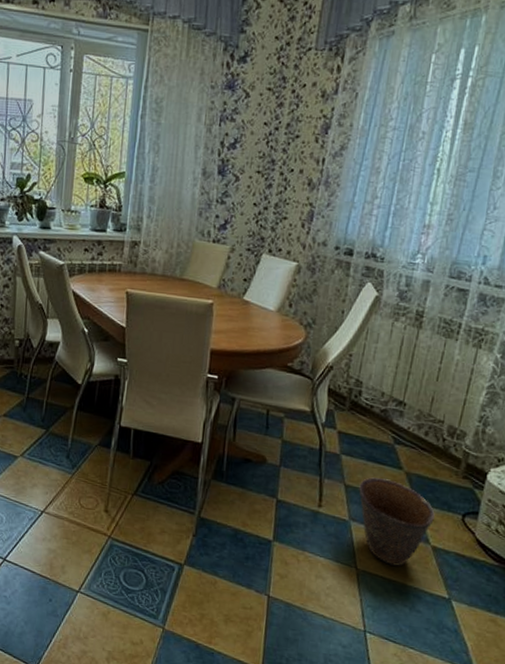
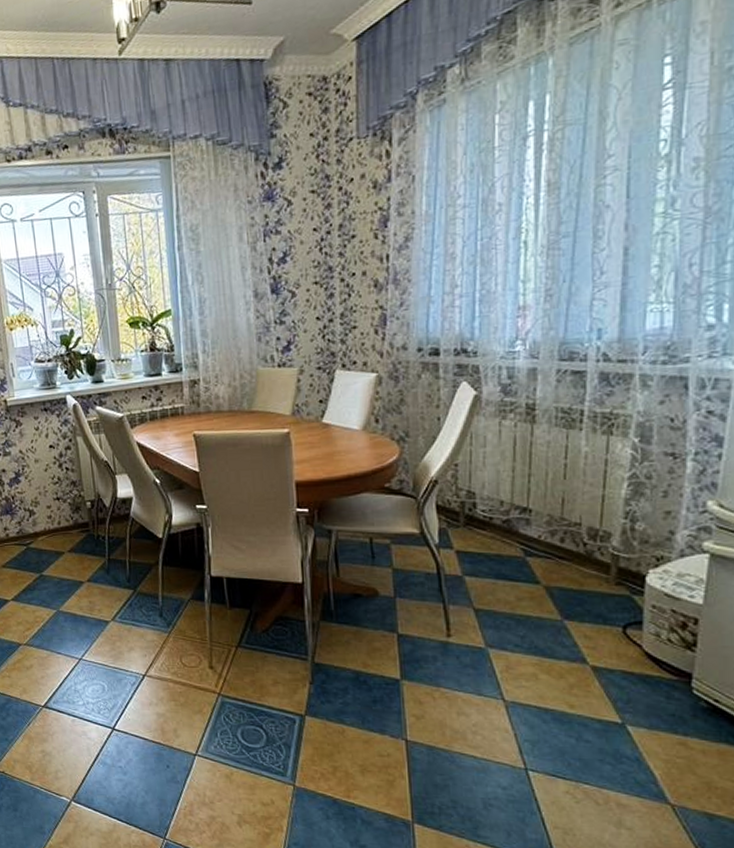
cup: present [359,477,435,566] -> none [491,597,589,693]

